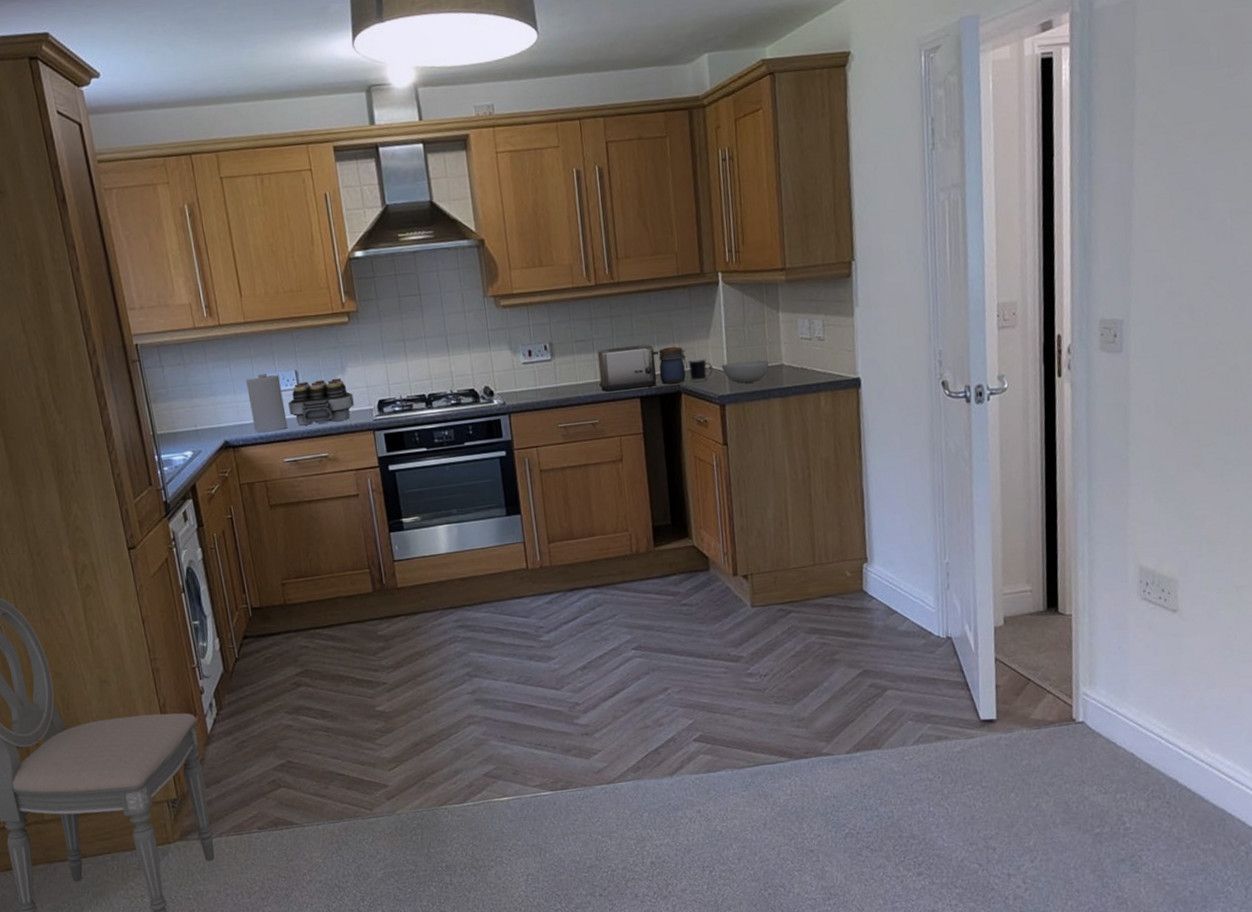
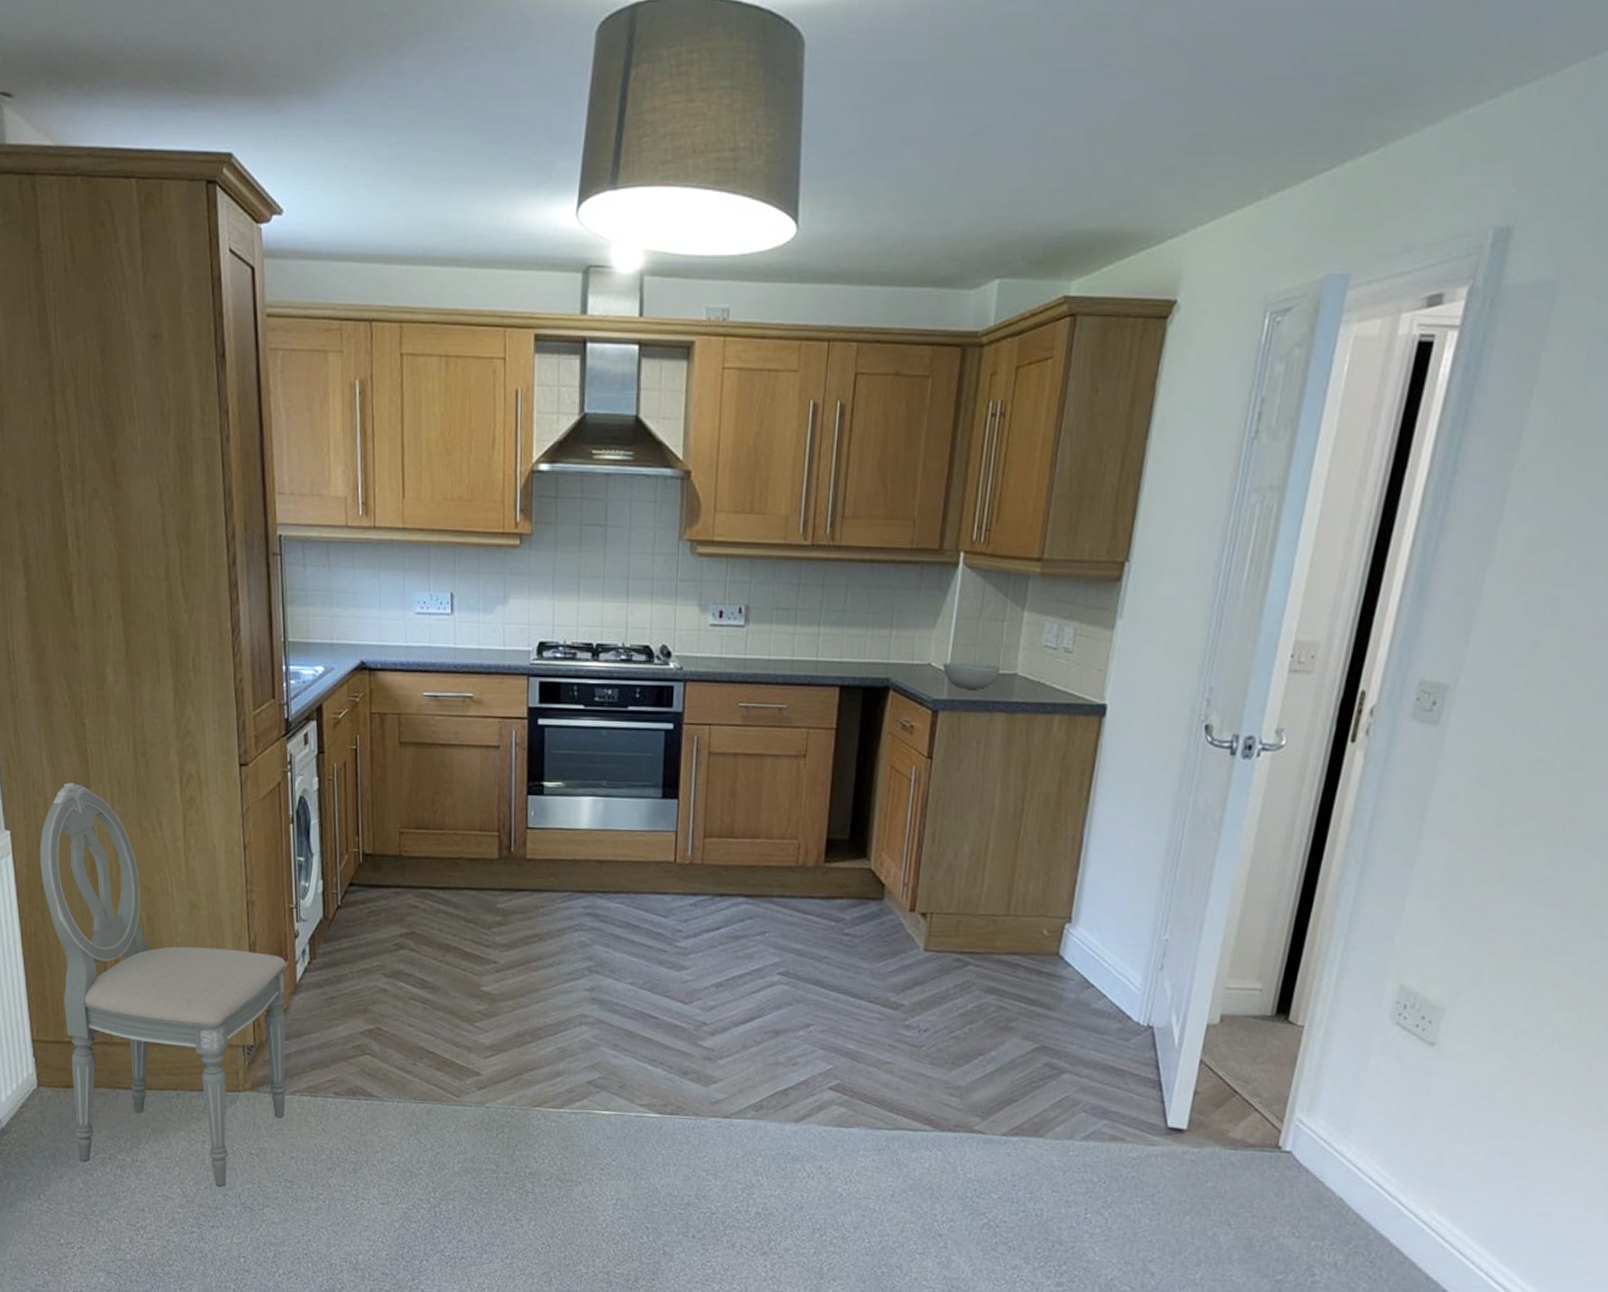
paper towel holder: present [246,374,288,433] -> none [394,591,434,659]
spice rack: present [288,378,355,426] -> none [438,607,512,659]
toaster: present [597,344,658,392] -> none [795,622,871,676]
jar: present [658,346,688,385] -> none [867,632,904,677]
mug: present [688,358,713,383] -> none [902,651,932,680]

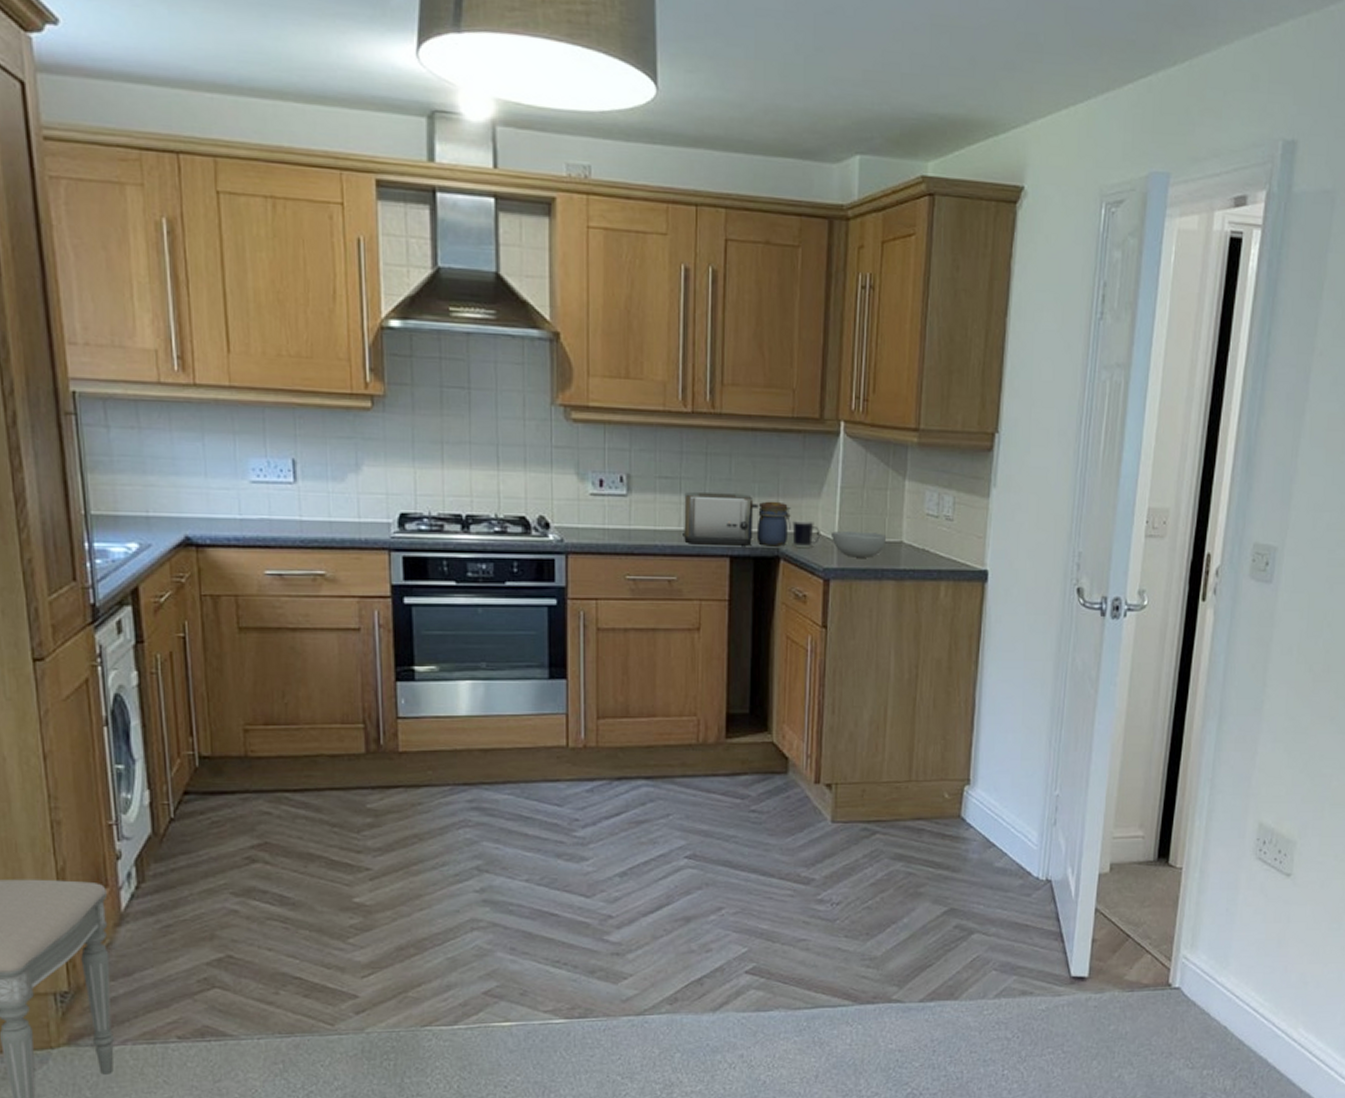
toaster: none [795,622,871,676] -> present [683,491,758,546]
jar: none [867,632,904,677] -> present [756,501,792,547]
mug: none [902,651,932,680] -> present [792,520,820,549]

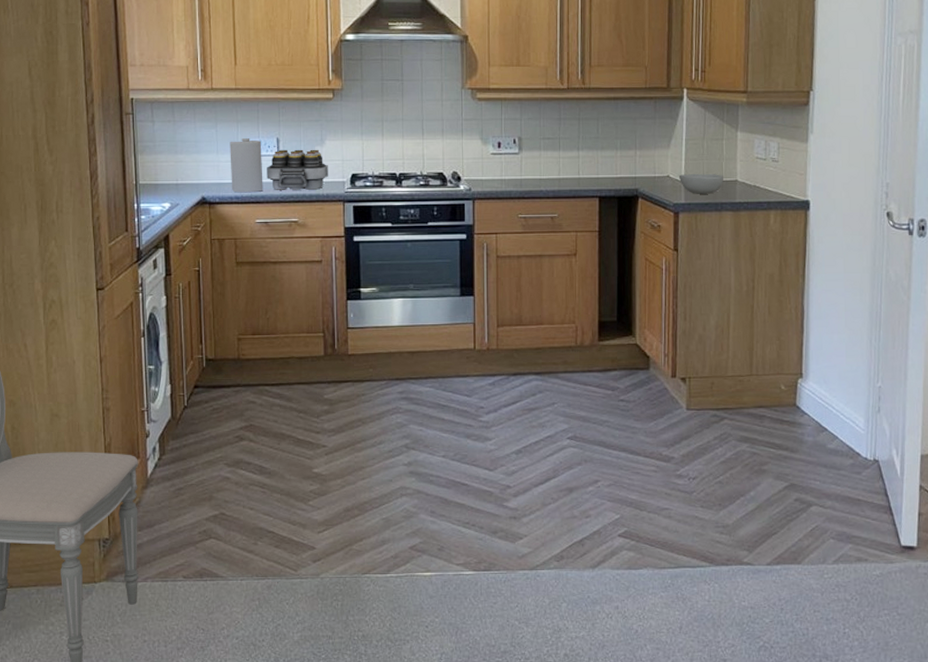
paper towel holder: none [223,457,275,534] -> present [230,138,263,193]
spice rack: none [279,475,368,533] -> present [267,149,329,190]
toaster: present [683,491,758,546] -> none [562,148,620,189]
jar: present [756,501,792,547] -> none [619,153,648,188]
mug: present [792,520,820,549] -> none [647,166,670,189]

